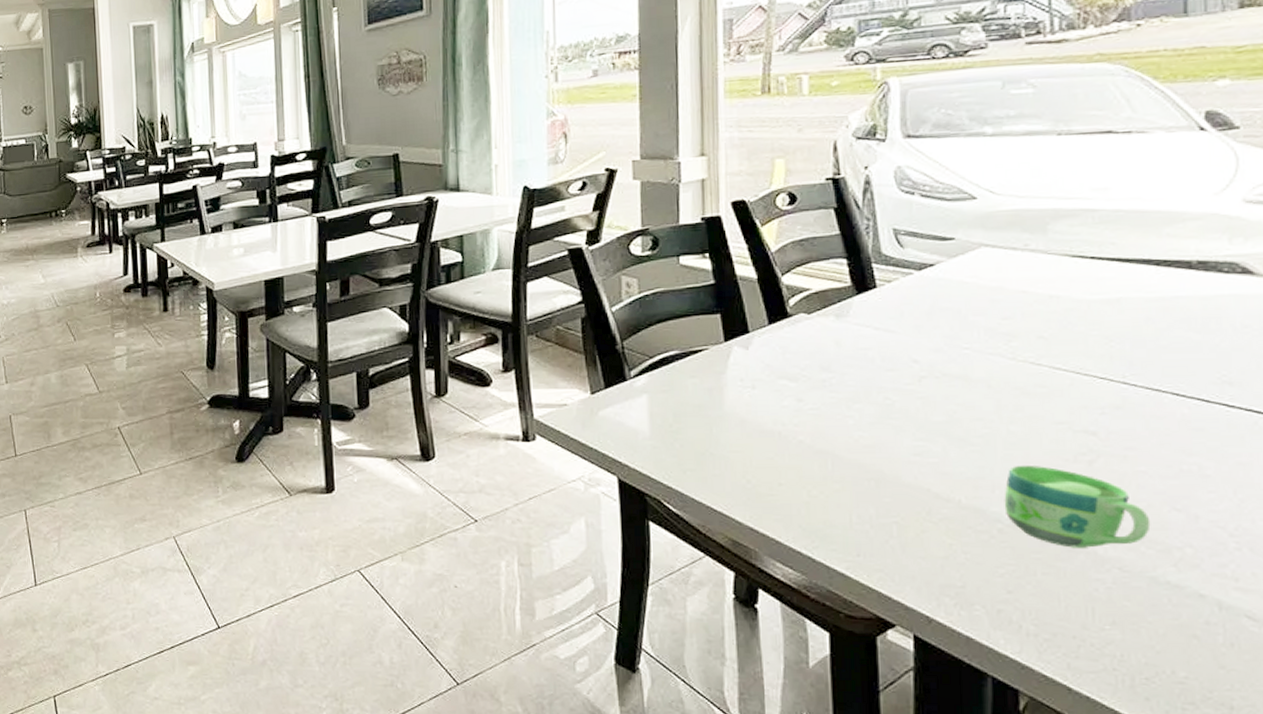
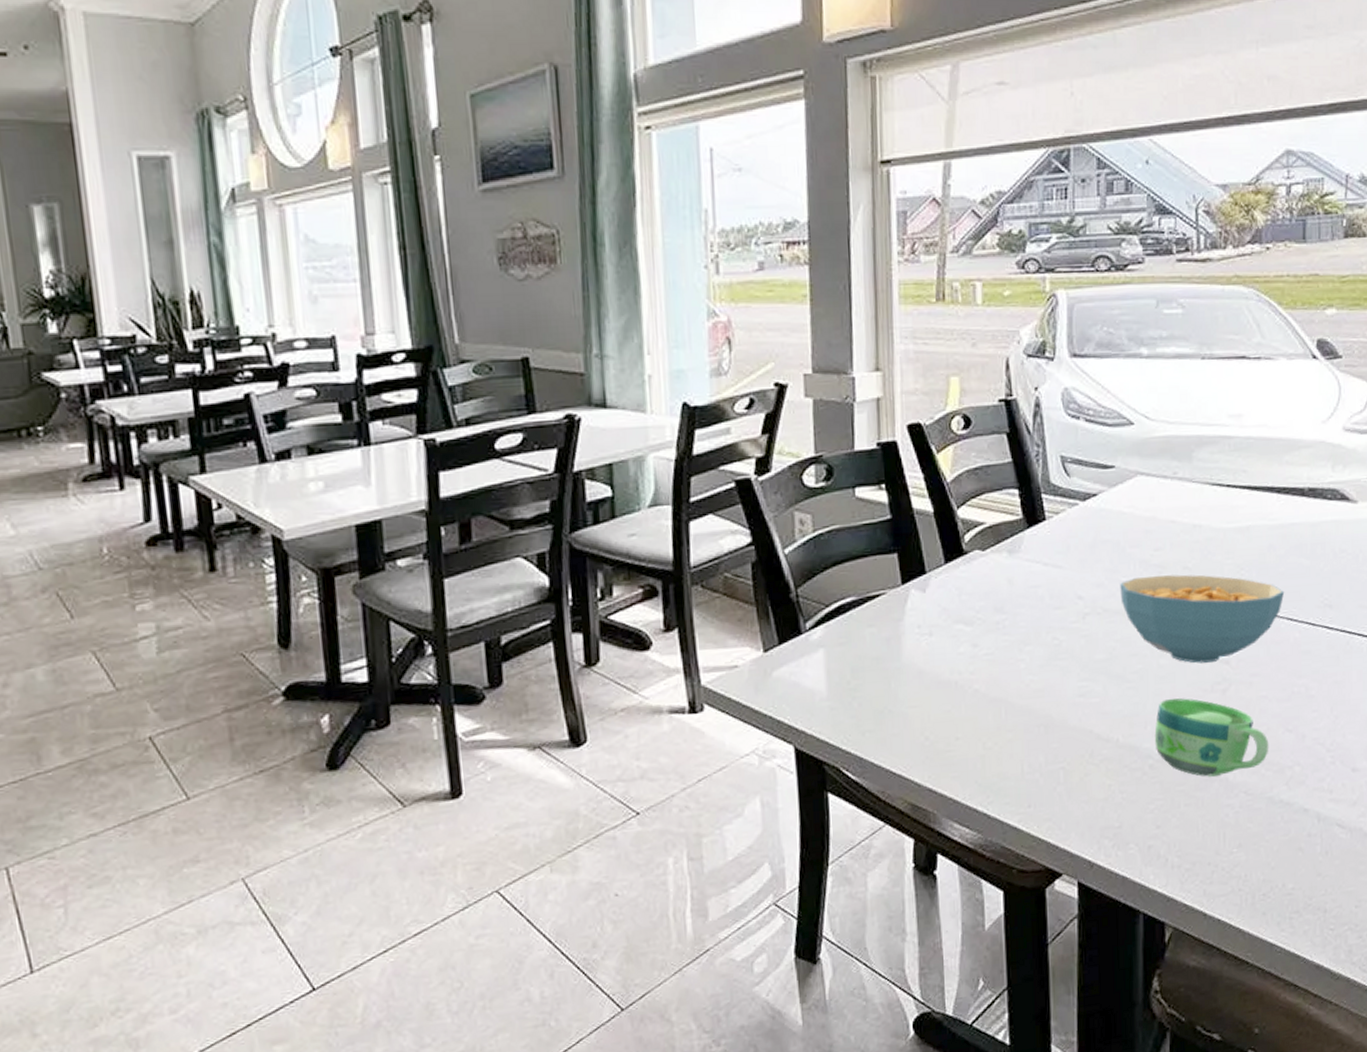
cereal bowl: none [962,343,1168,432] -> present [1120,574,1285,664]

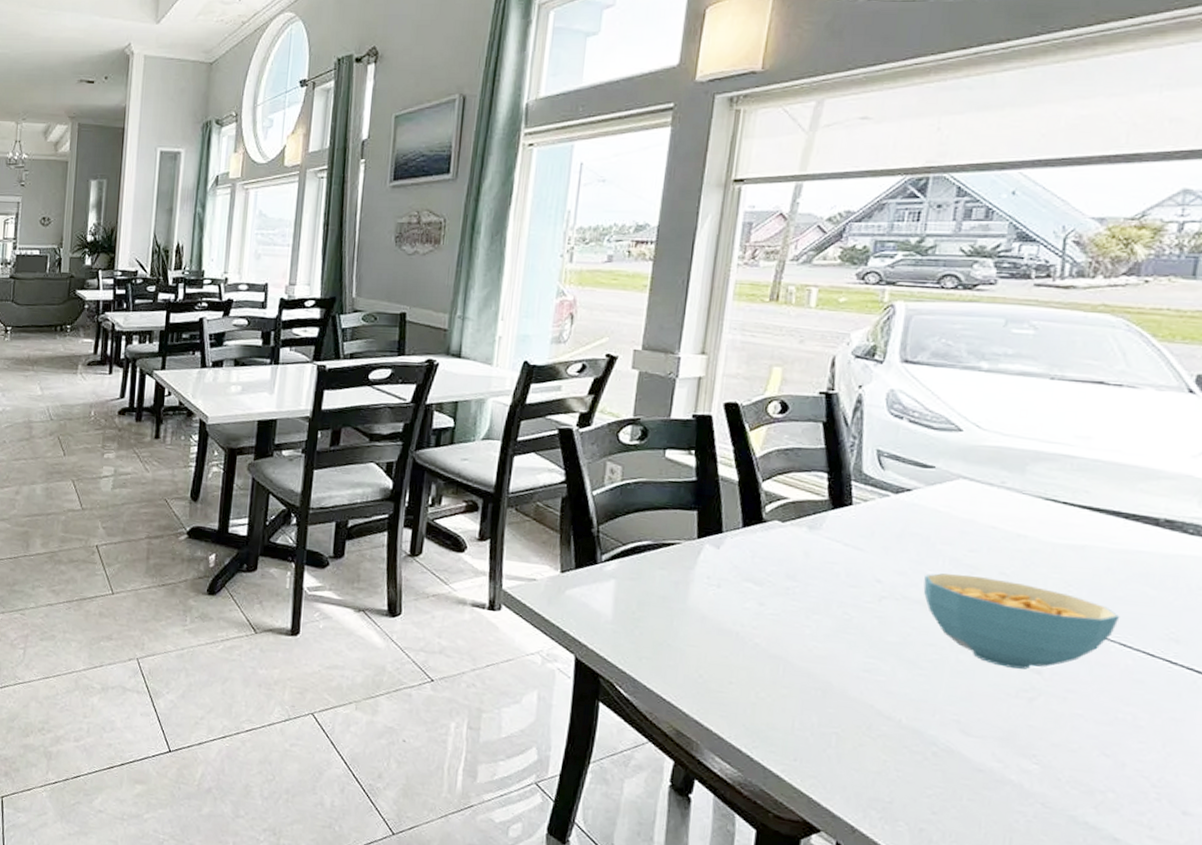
cup: present [1154,698,1269,777] -> none [942,694,1079,782]

